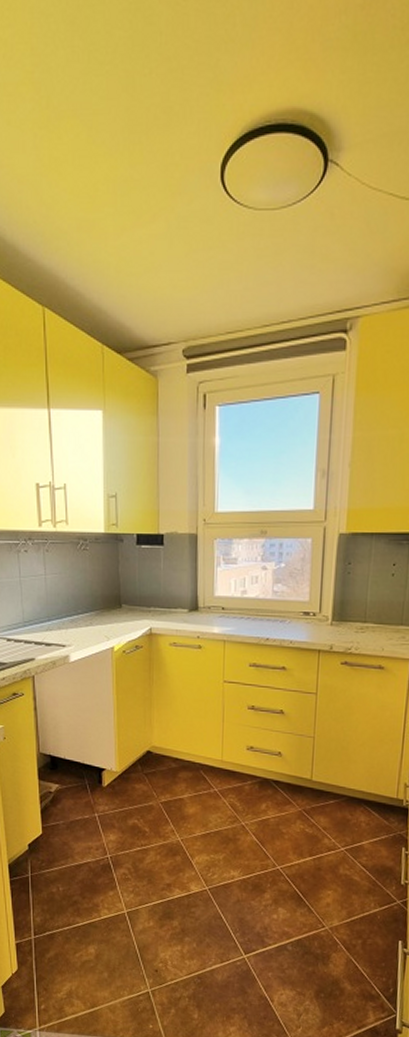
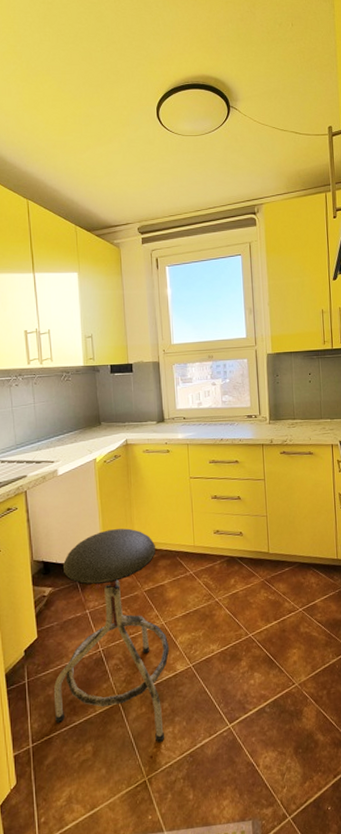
stool: none [57,730,185,959] -> present [53,528,170,743]

